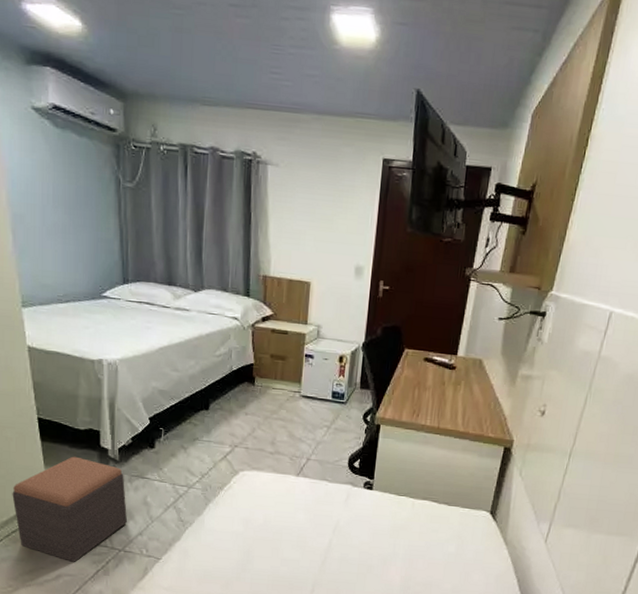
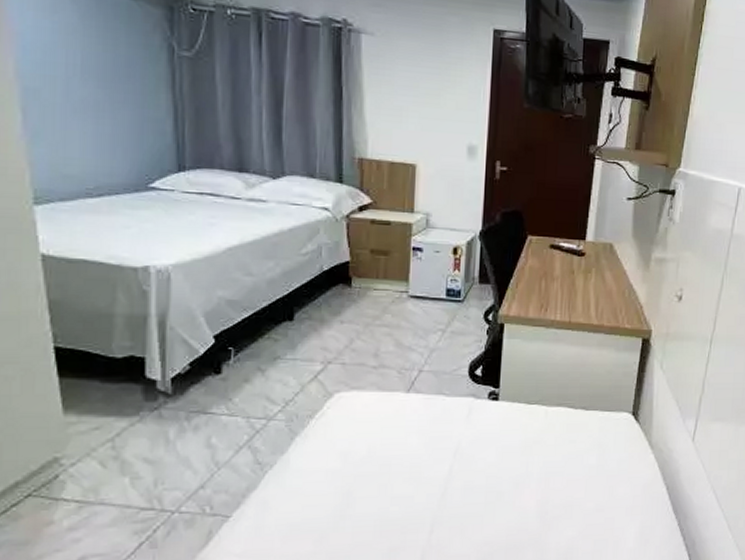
footstool: present [12,456,128,562] -> none [13,393,185,536]

